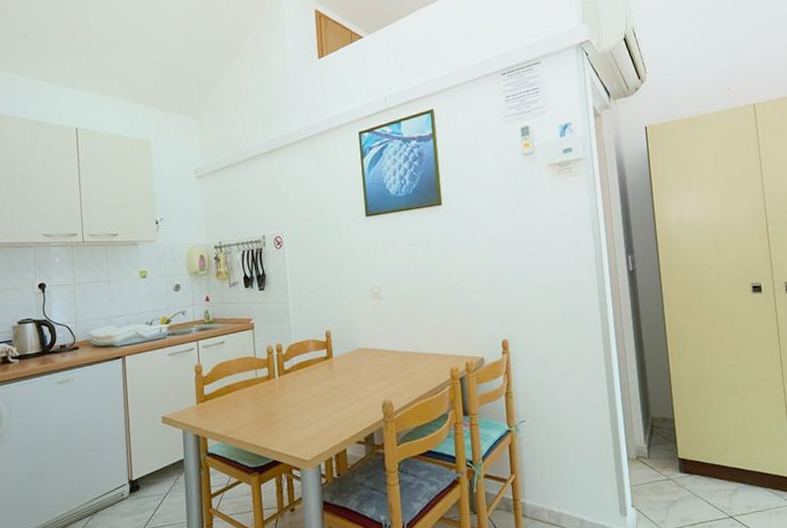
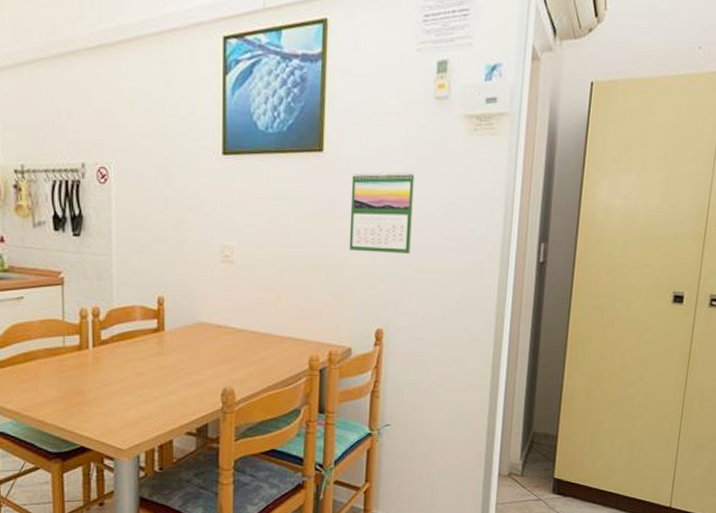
calendar: none [466,212,521,278] -> present [349,172,415,255]

